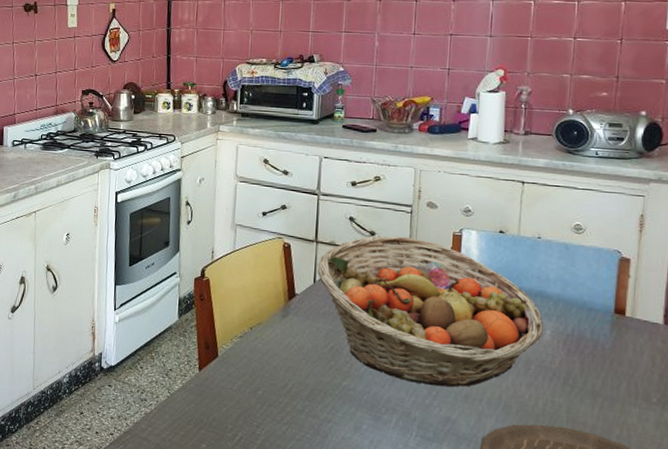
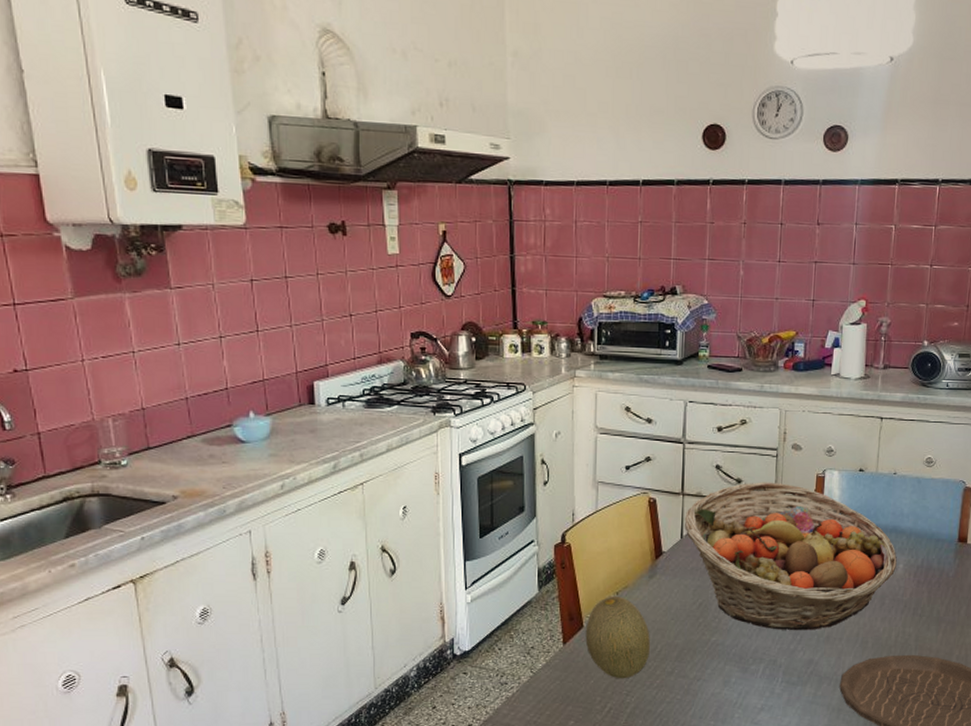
fruit: none [219,331,282,411] -> present [585,597,650,679]

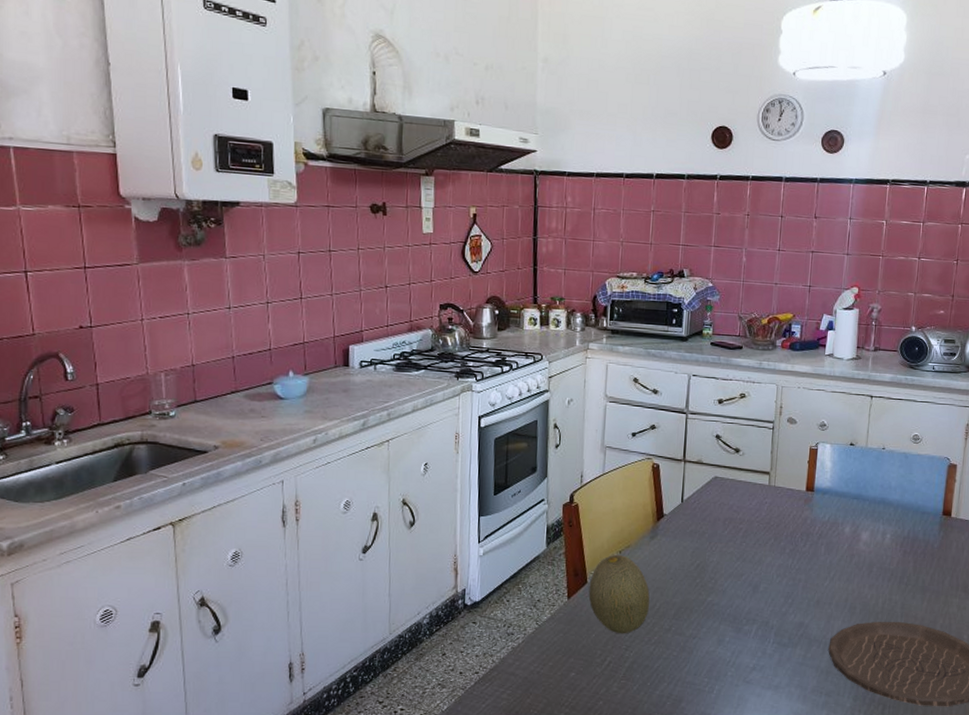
fruit basket: present [684,482,897,631] -> none [684,452,885,595]

